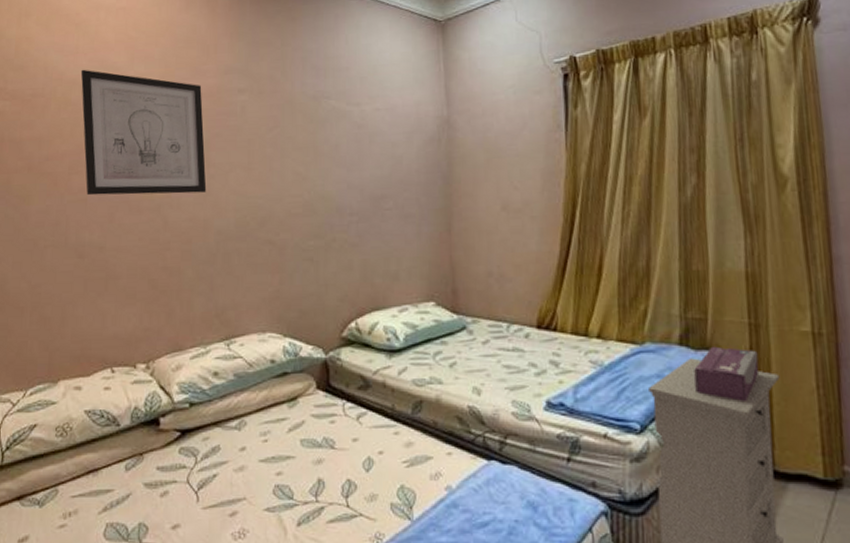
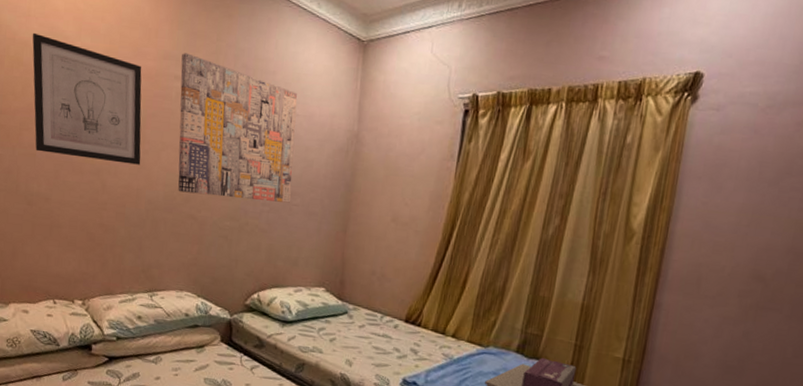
wall art: none [244,64,381,216] -> present [178,53,298,203]

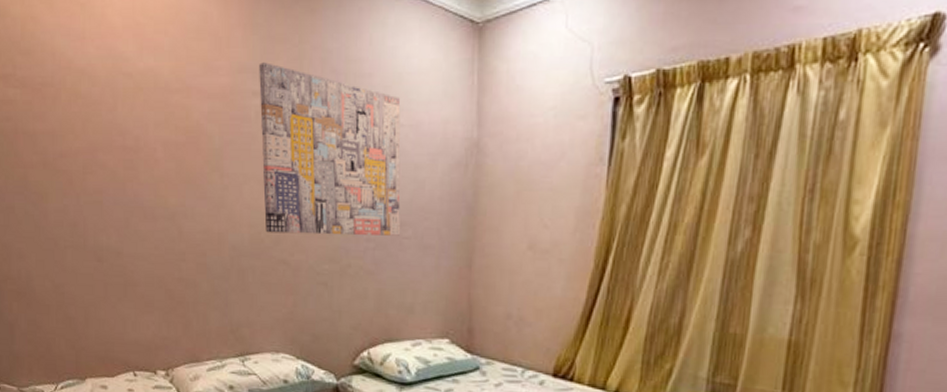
wall art: present [32,32,142,165] -> none [89,57,221,204]

